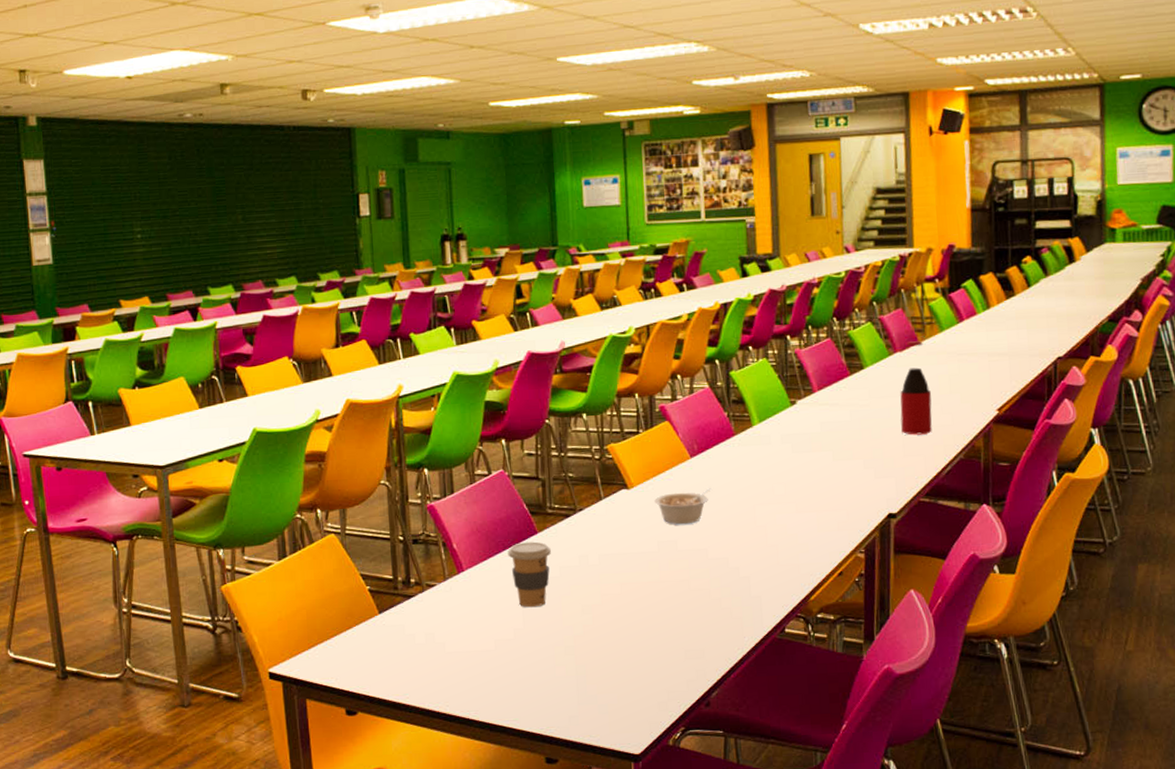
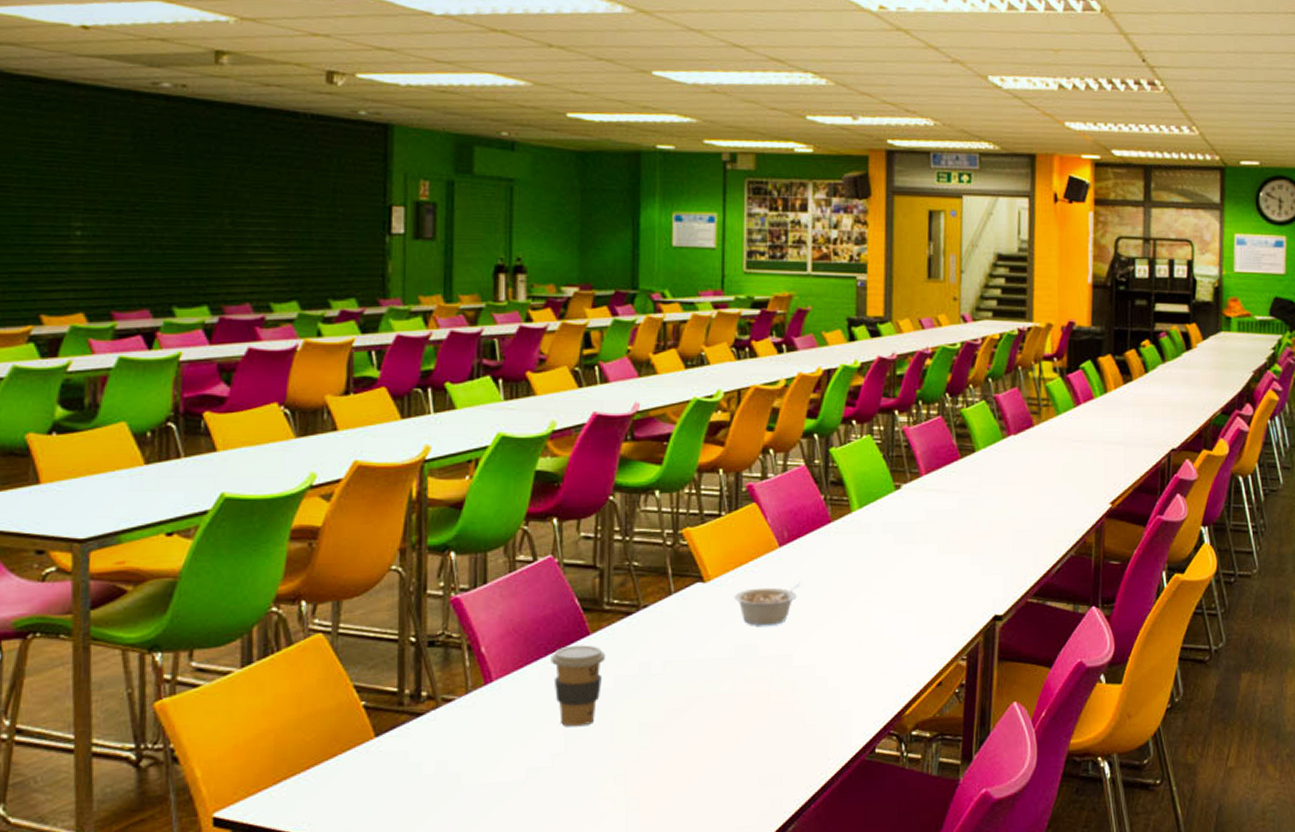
bottle: present [900,341,932,435] -> none [1011,424,1044,528]

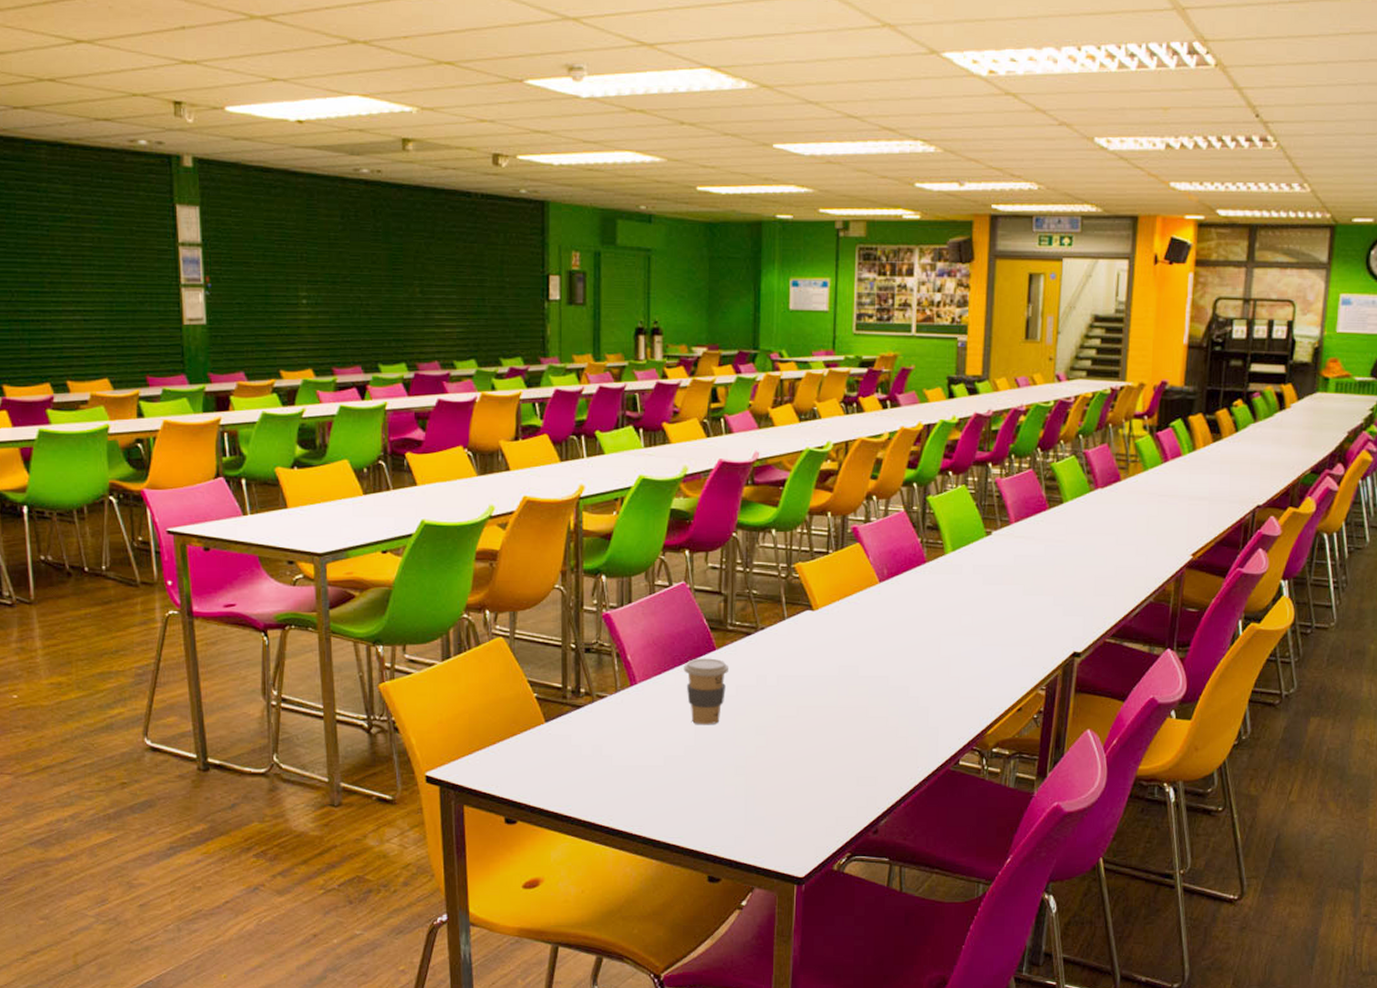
legume: present [734,583,801,626] -> none [839,615,898,650]

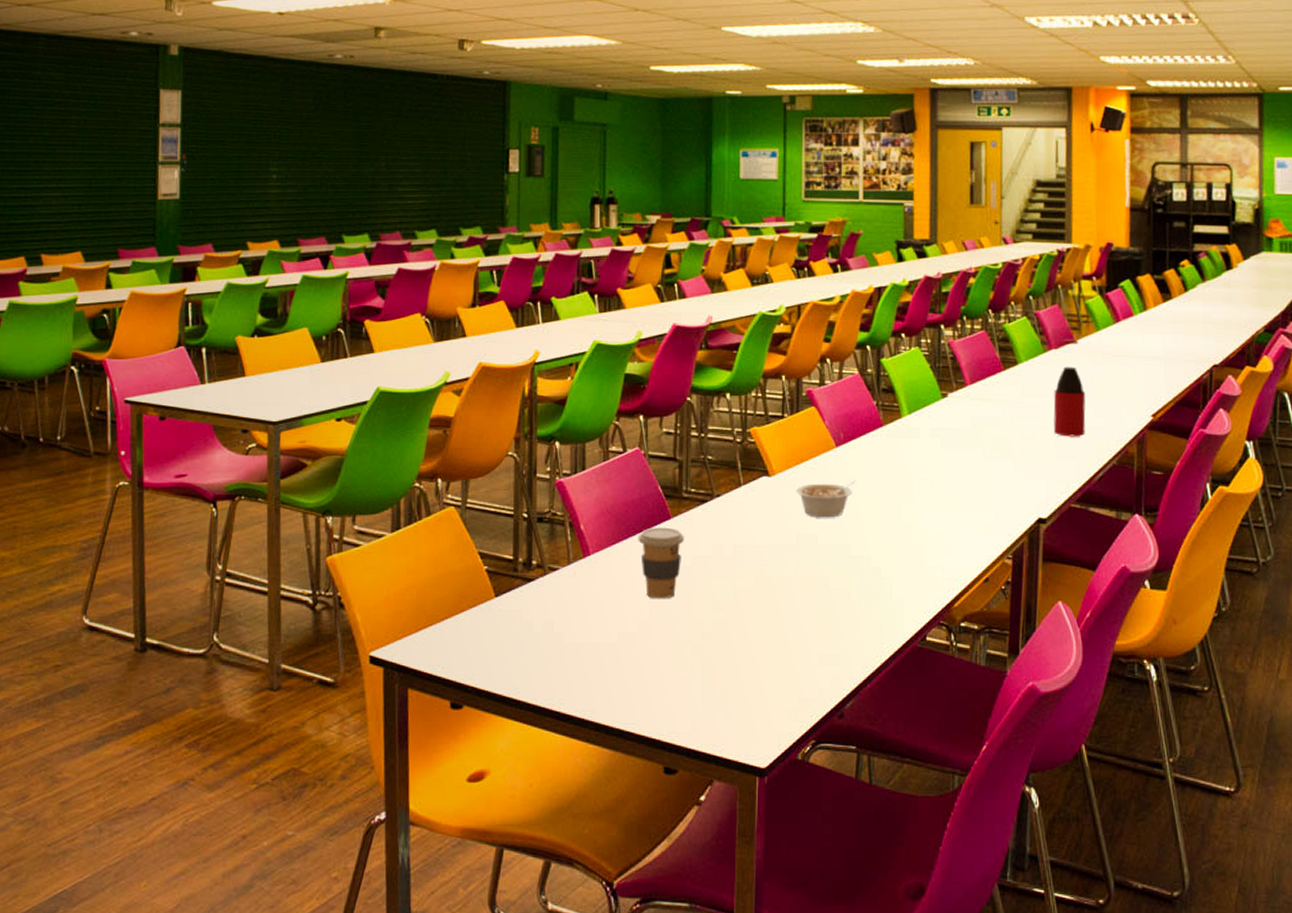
legume: none [839,615,898,650] -> present [796,480,856,518]
bottle: none [1095,479,1128,575] -> present [1053,339,1086,437]

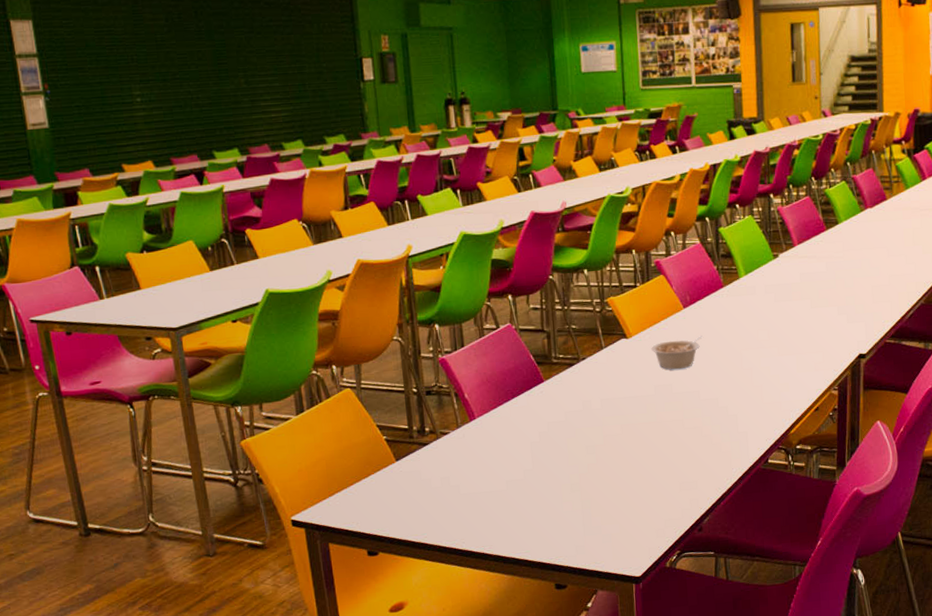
coffee cup: present [638,527,684,599] -> none [516,389,557,450]
bottle: present [1053,339,1086,437] -> none [870,198,898,284]

